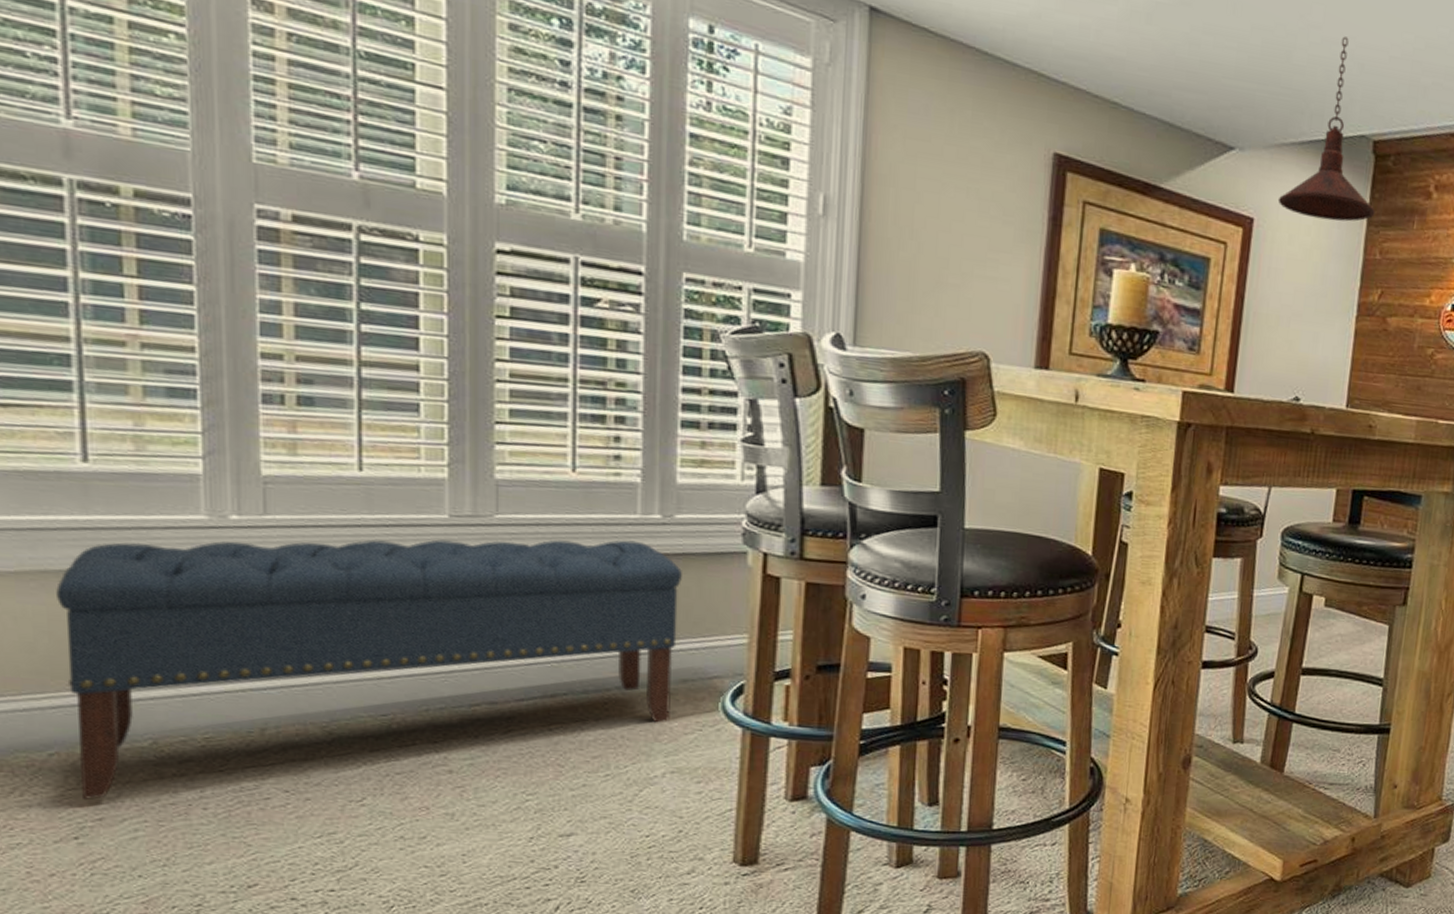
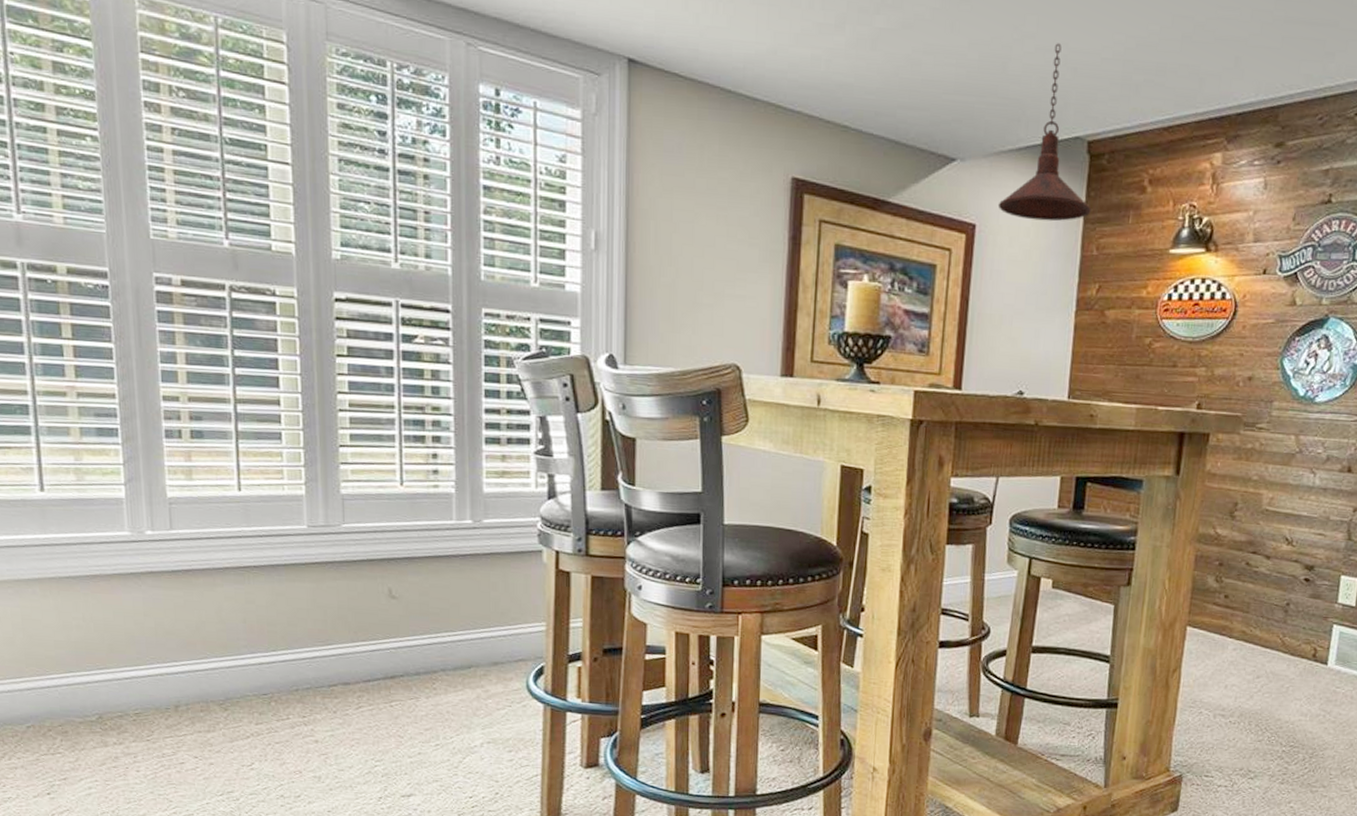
bench: present [56,539,682,799] -> none [26,542,490,763]

